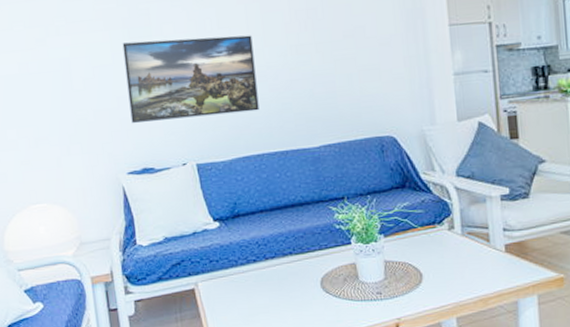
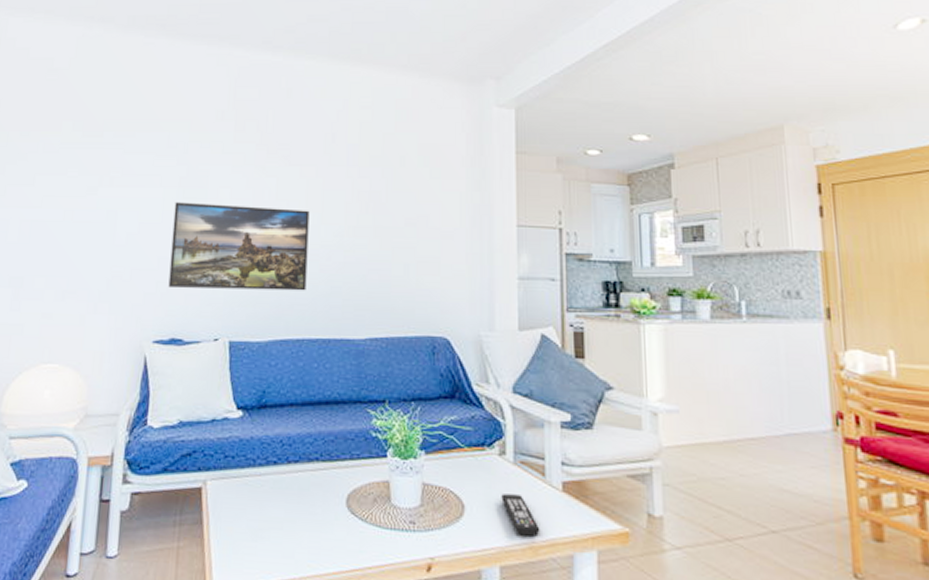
remote control: none [453,260,489,292] -> present [501,494,540,537]

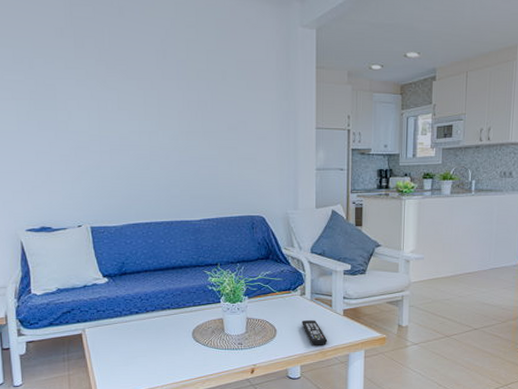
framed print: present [168,202,310,291] -> none [28,113,150,186]

